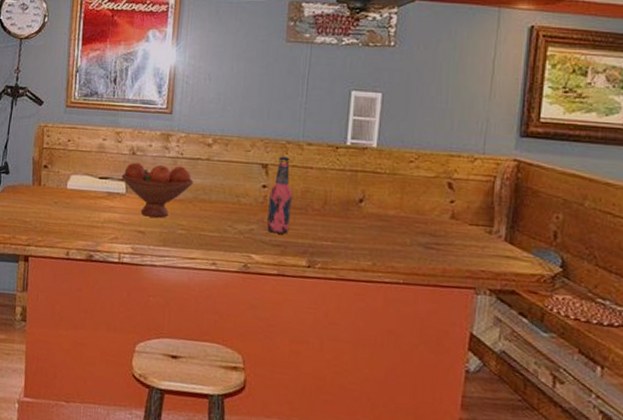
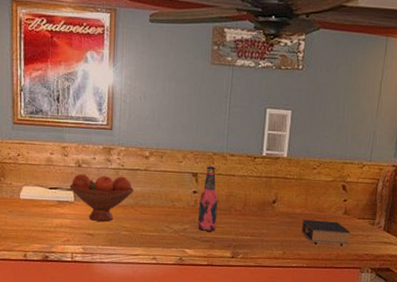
book: none [396,223,461,258] -> present [301,219,351,245]

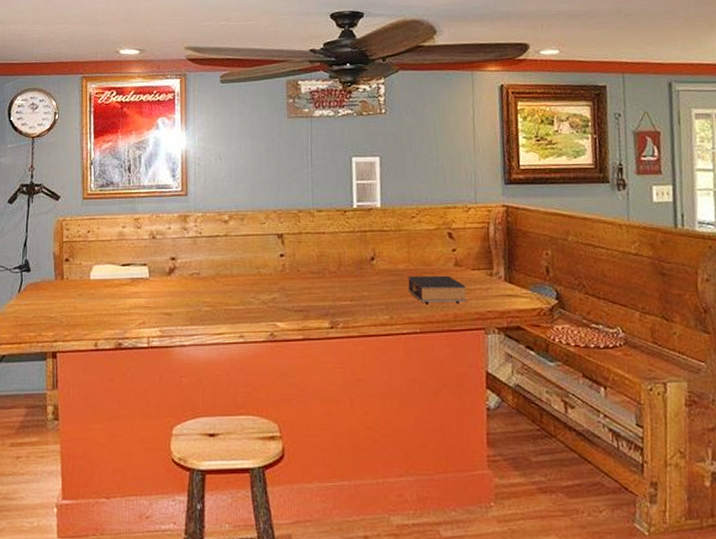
fruit bowl: present [69,173,134,222] -> none [143,244,214,298]
beer bottle: present [198,166,218,232] -> none [287,225,310,300]

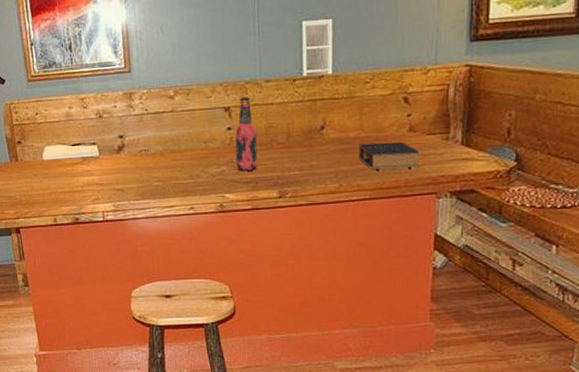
beer bottle: none [287,225,310,300] -> present [235,97,258,172]

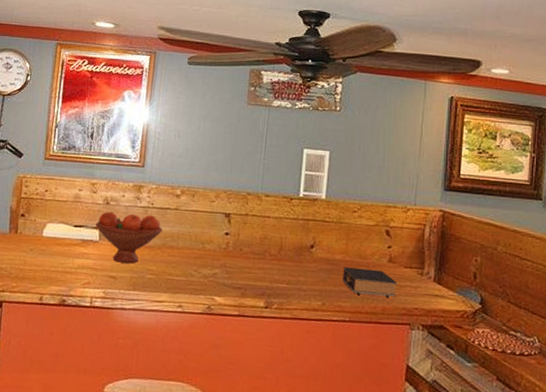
fruit bowl: none [92,121,161,175] -> present [95,211,162,264]
beer bottle: present [235,97,258,172] -> none [229,207,252,278]

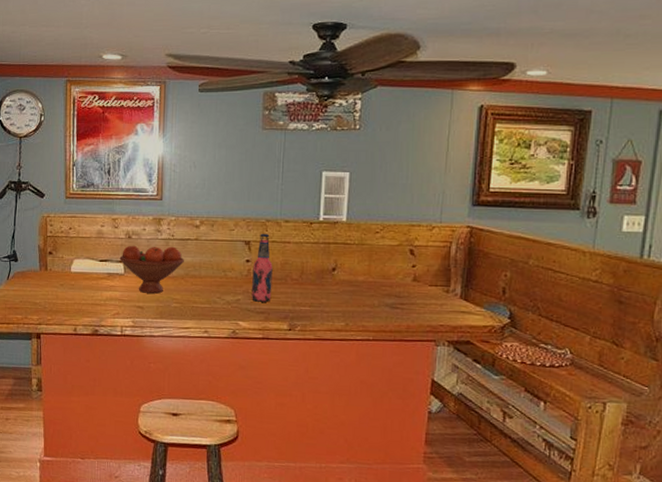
beer bottle: none [229,207,252,278] -> present [252,234,273,303]
book: present [342,267,398,298] -> none [365,288,422,316]

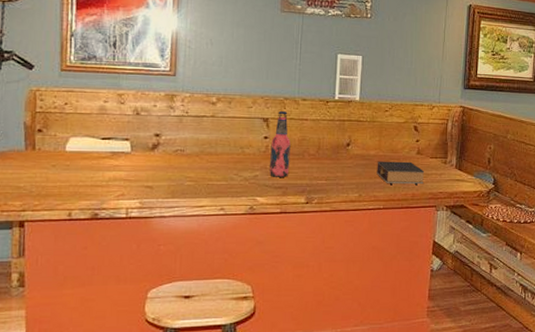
fruit bowl: present [119,245,184,294] -> none [125,122,199,172]
book: none [365,288,422,316] -> present [377,161,425,185]

